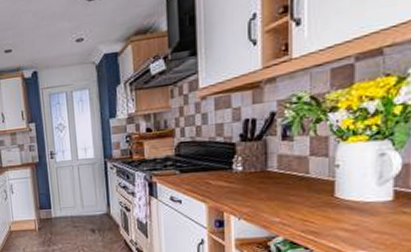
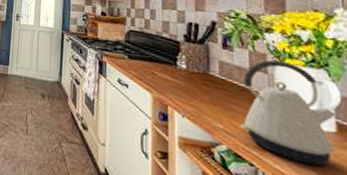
kettle: none [297,139,395,236] -> present [240,59,336,166]

